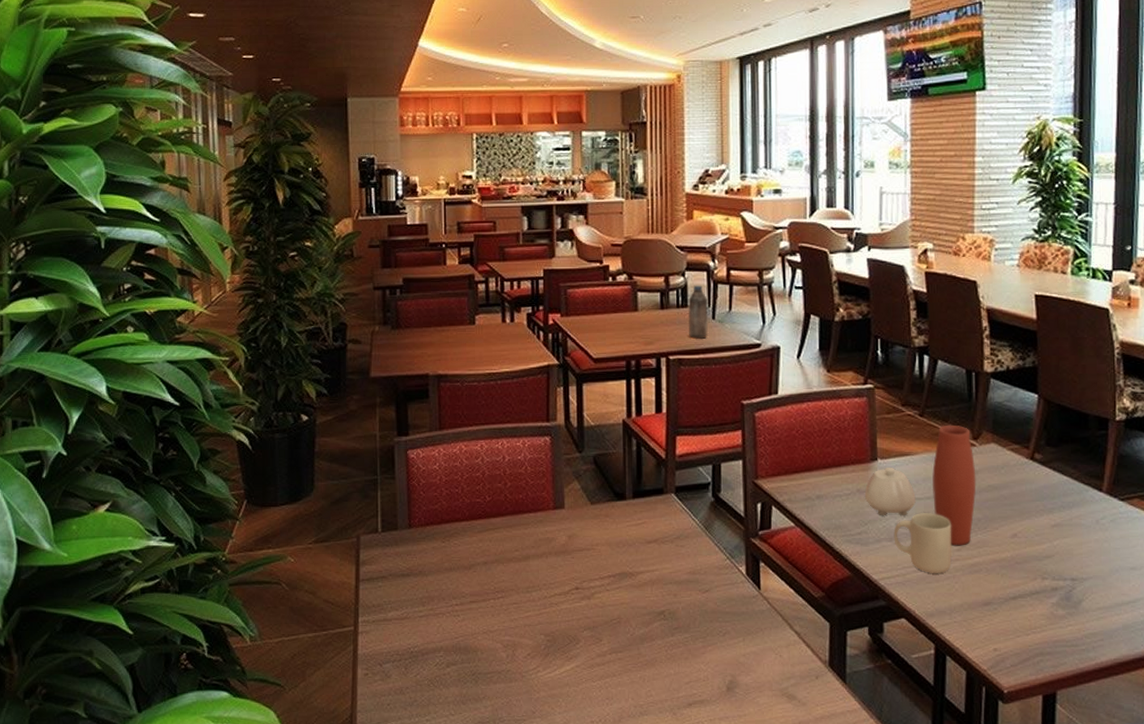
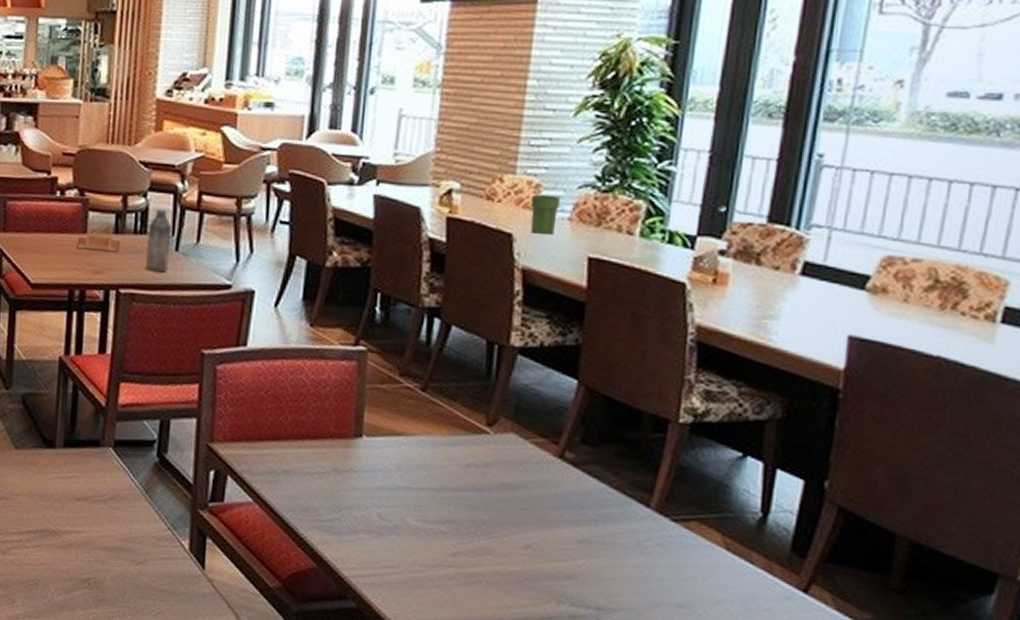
napkin holder: none [630,298,665,325] -> present [77,218,119,252]
sugar bowl: present [864,467,916,515] -> none [342,446,406,506]
cup: present [893,513,952,573] -> none [373,505,449,580]
vase: present [932,424,976,546] -> none [427,404,486,551]
cup: none [988,247,1009,280] -> present [531,194,560,236]

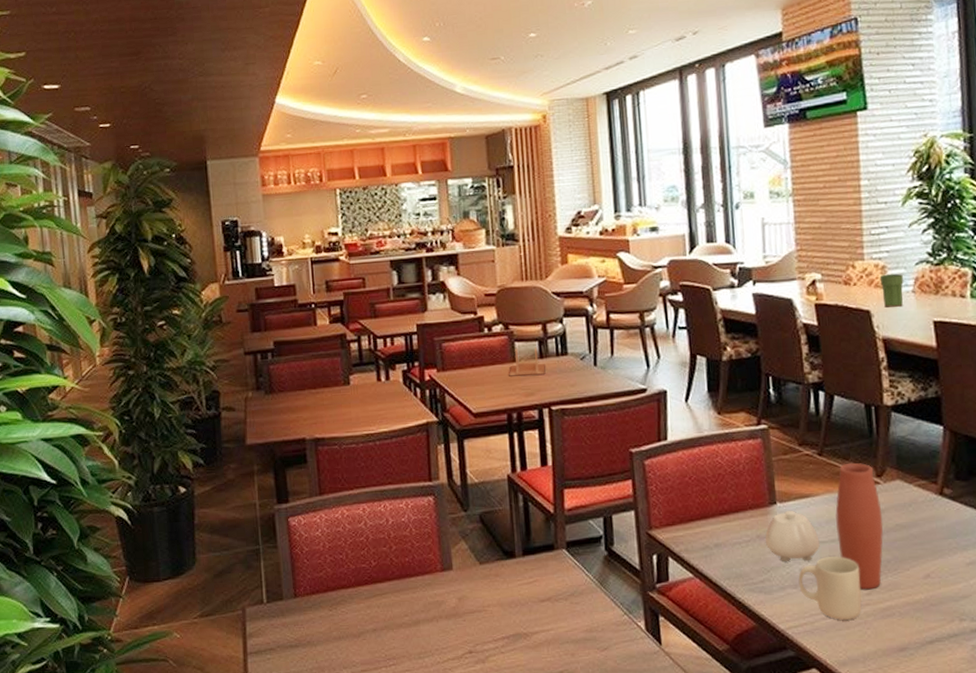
water bottle: present [145,209,172,273] -> none [568,331,591,387]
sugar bowl: none [342,446,406,506] -> present [765,510,820,561]
cup: none [373,505,449,580] -> present [798,556,862,620]
vase: none [427,404,486,551] -> present [835,462,883,590]

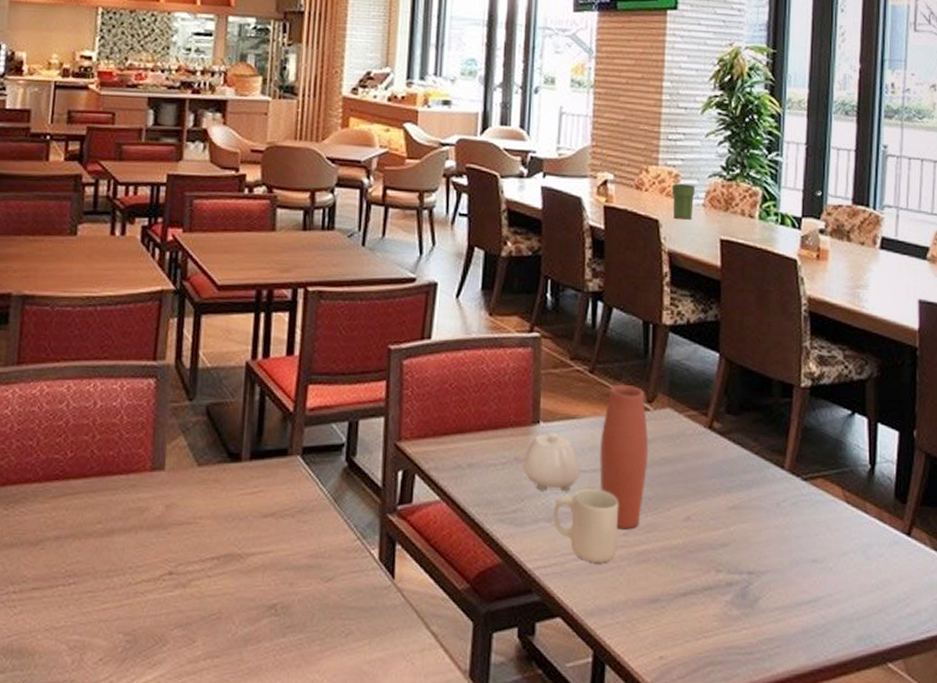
napkin holder: present [509,347,546,376] -> none [265,216,307,249]

